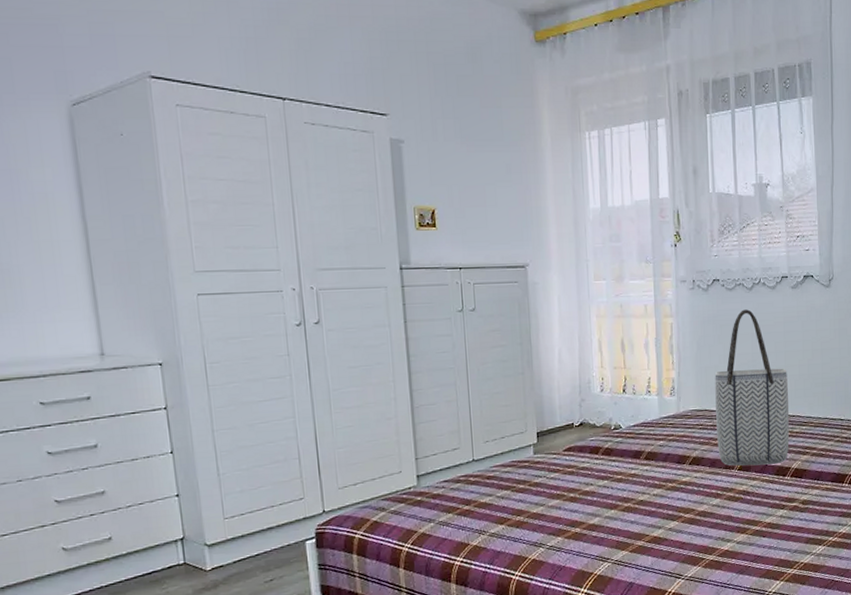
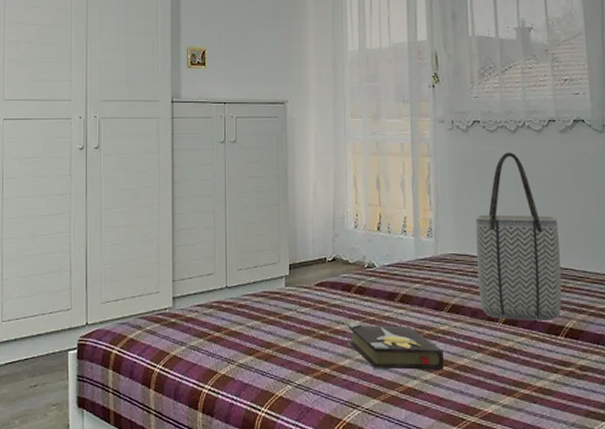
hardback book: none [597,481,686,525] -> present [348,324,444,371]

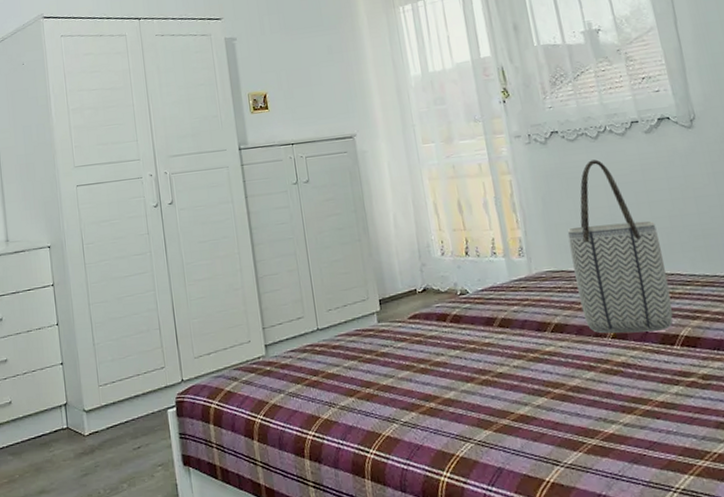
hardback book: present [348,324,444,371] -> none [449,351,555,401]

